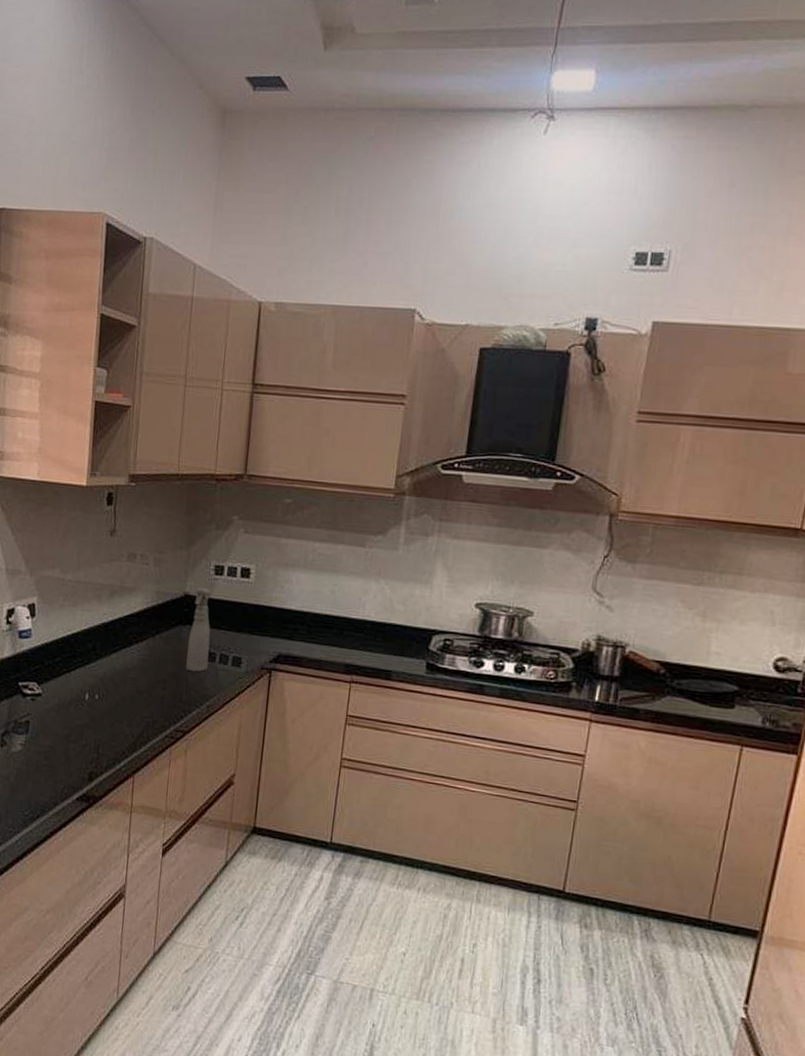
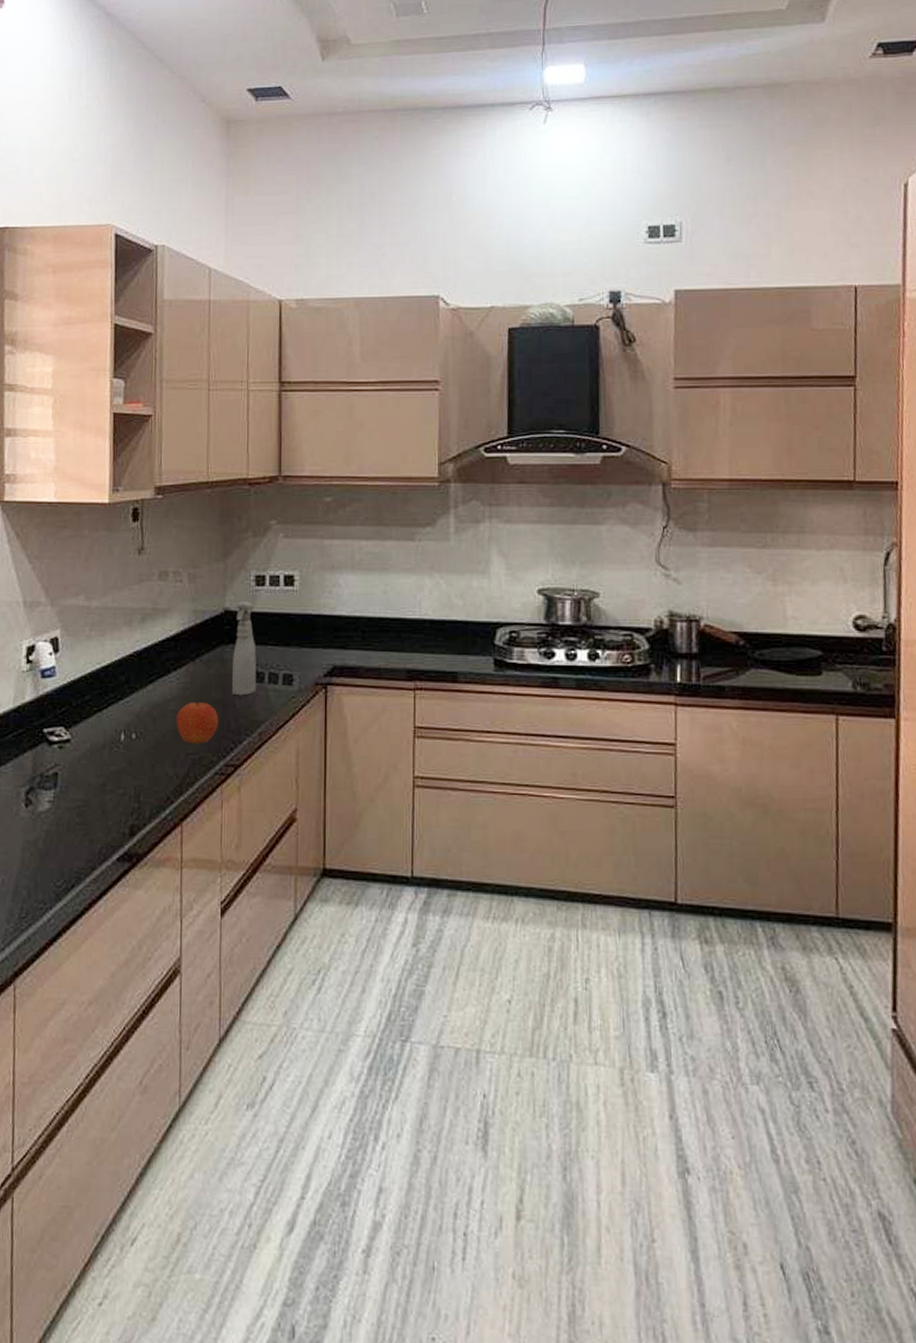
fruit: none [135,672,173,710] -> present [176,701,219,745]

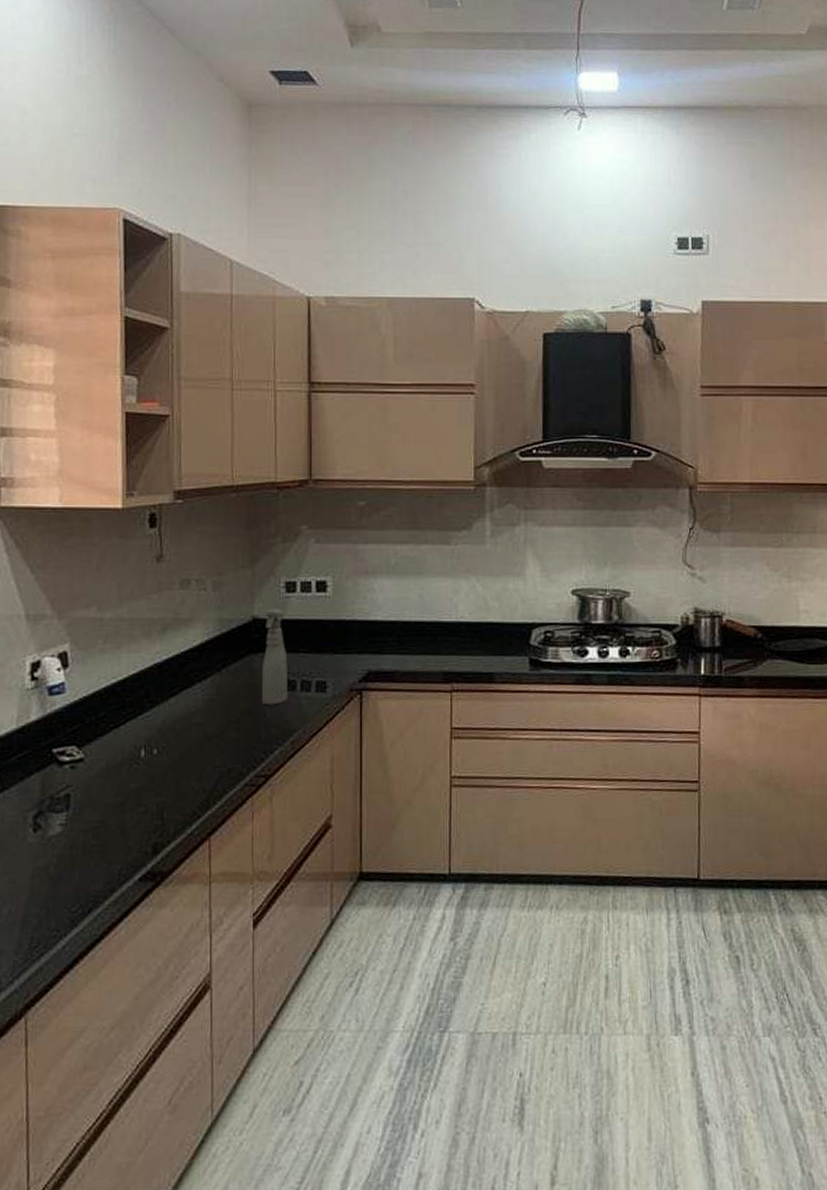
fruit: present [176,701,219,745] -> none [202,713,249,757]

